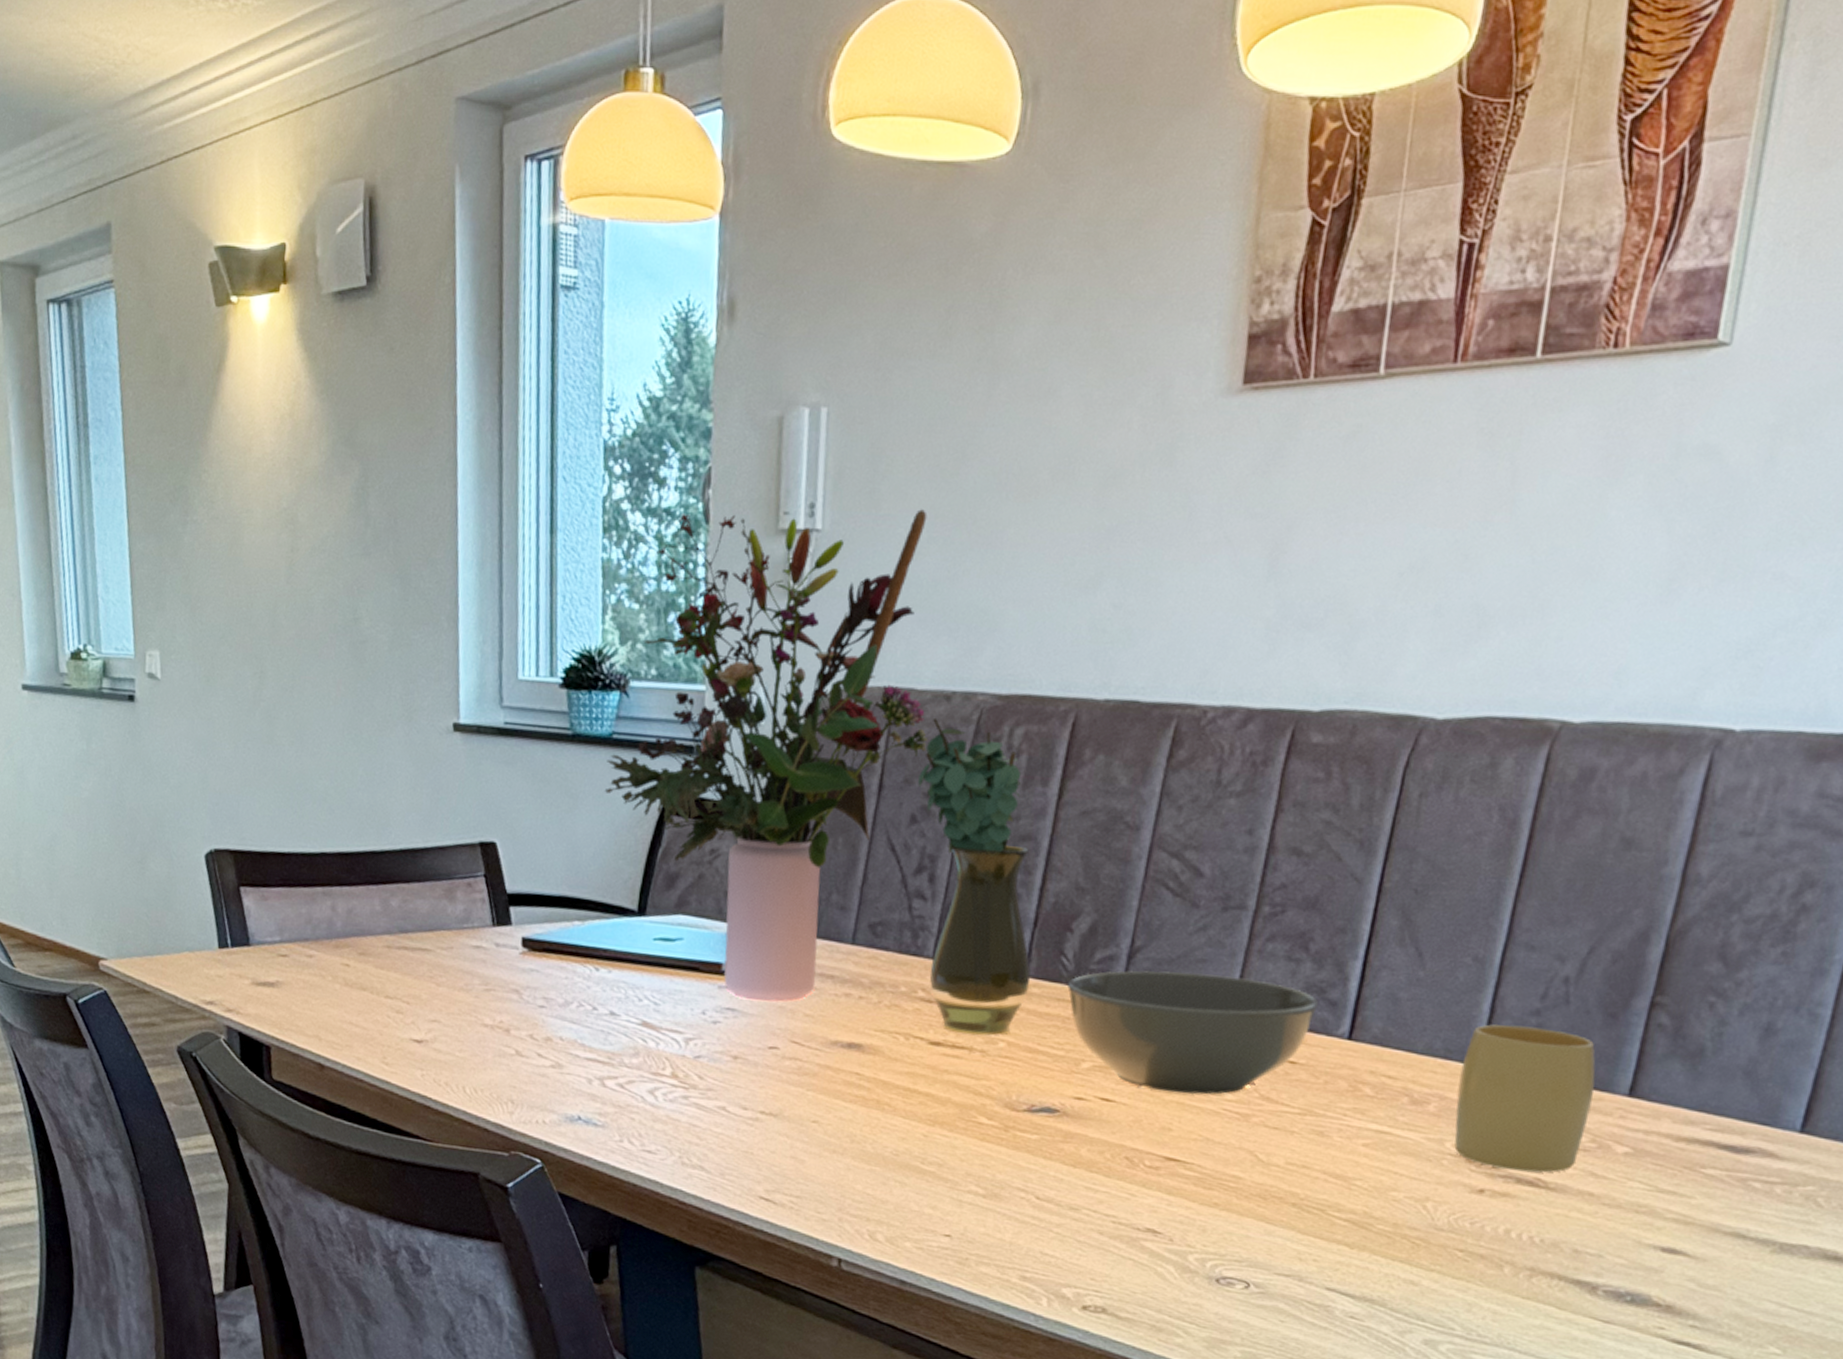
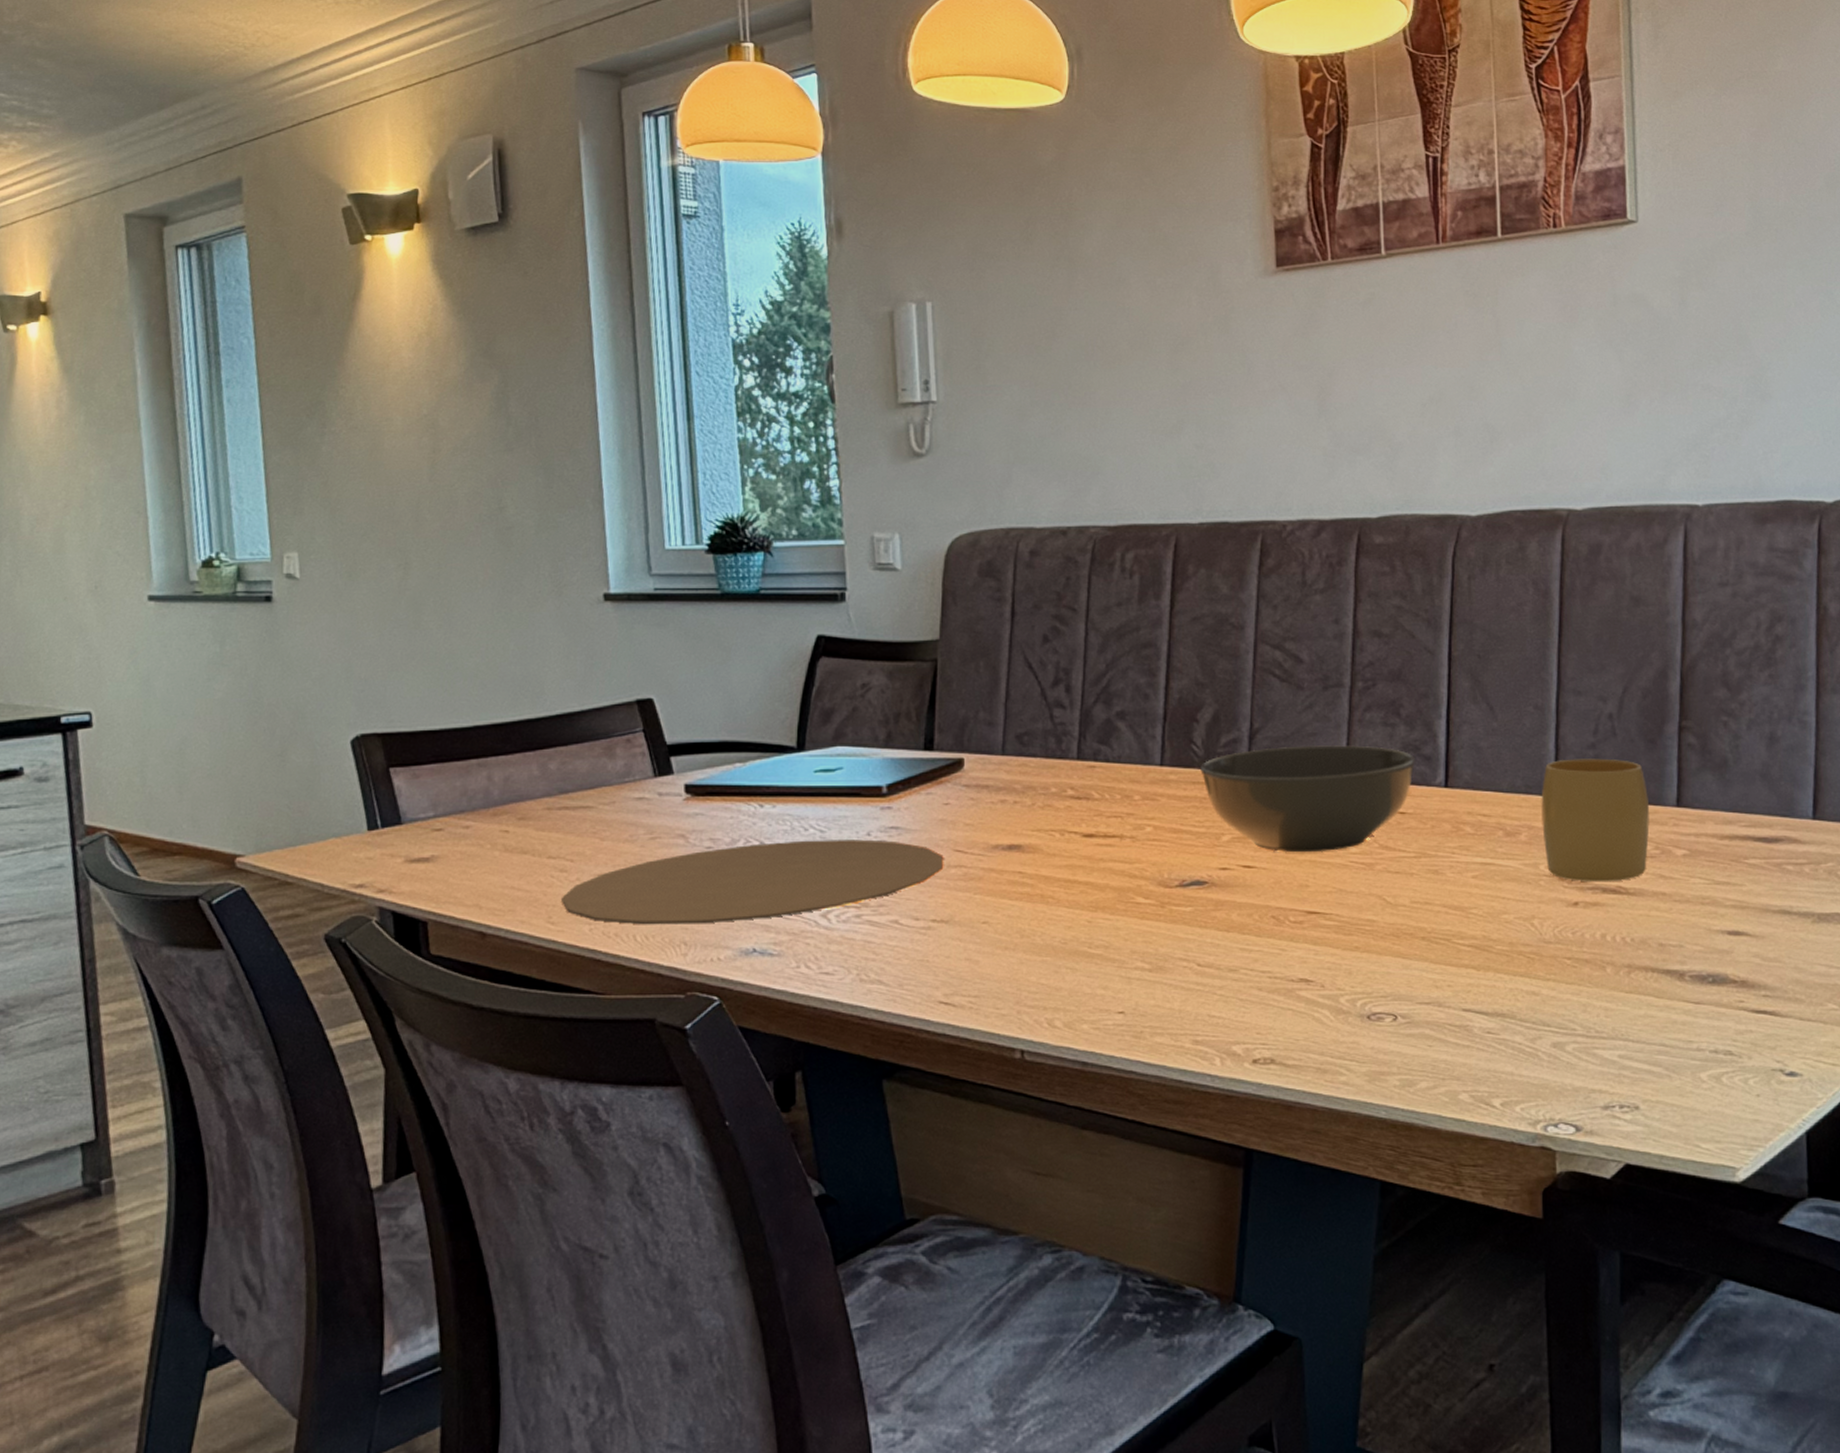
placemat: none [395,1008,779,1087] -> present [560,839,944,925]
bouquet: present [604,509,928,1002] -> none [755,379,1051,817]
vase: present [918,717,1031,1036] -> none [1046,550,1167,824]

